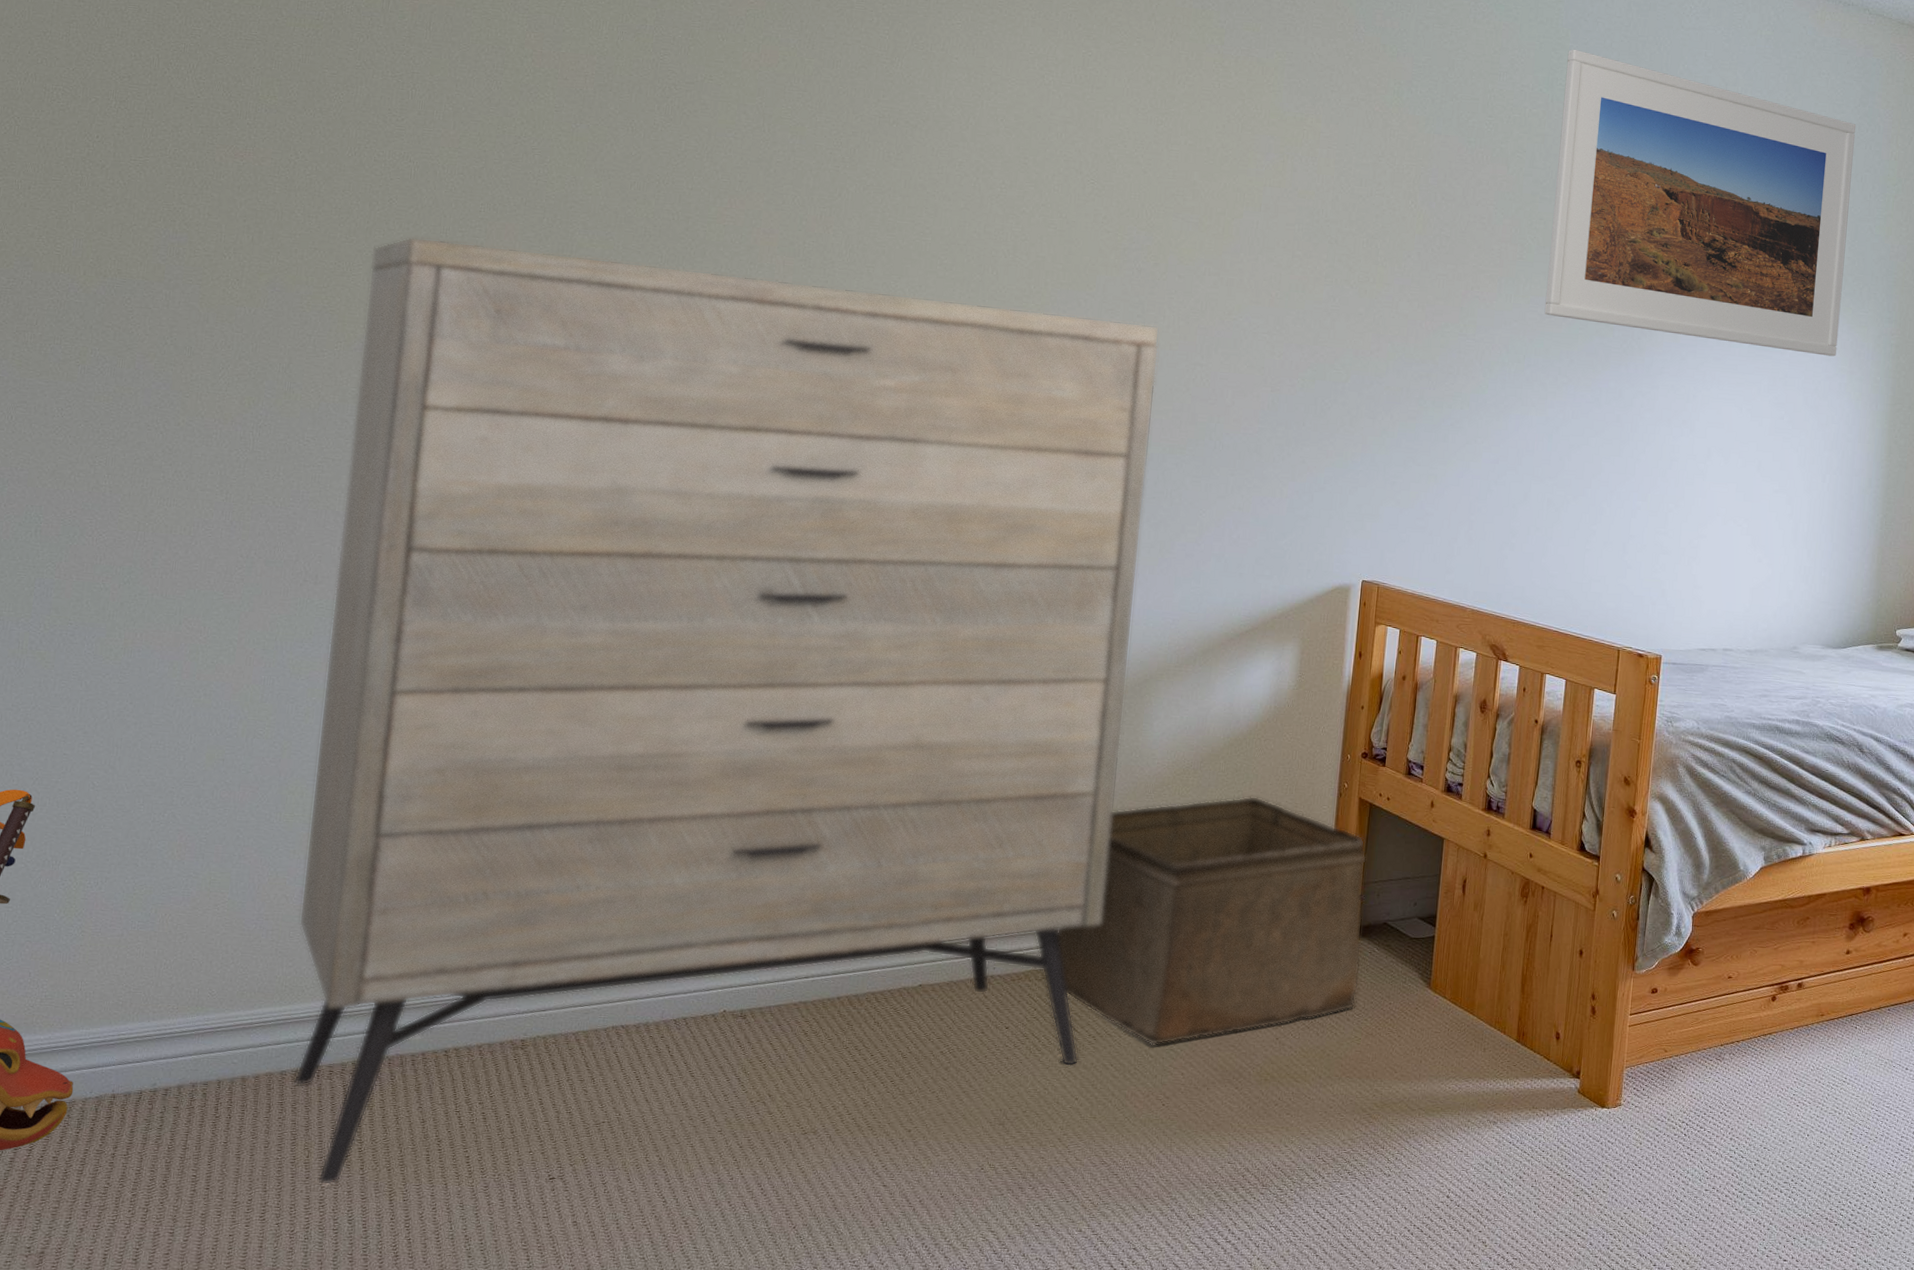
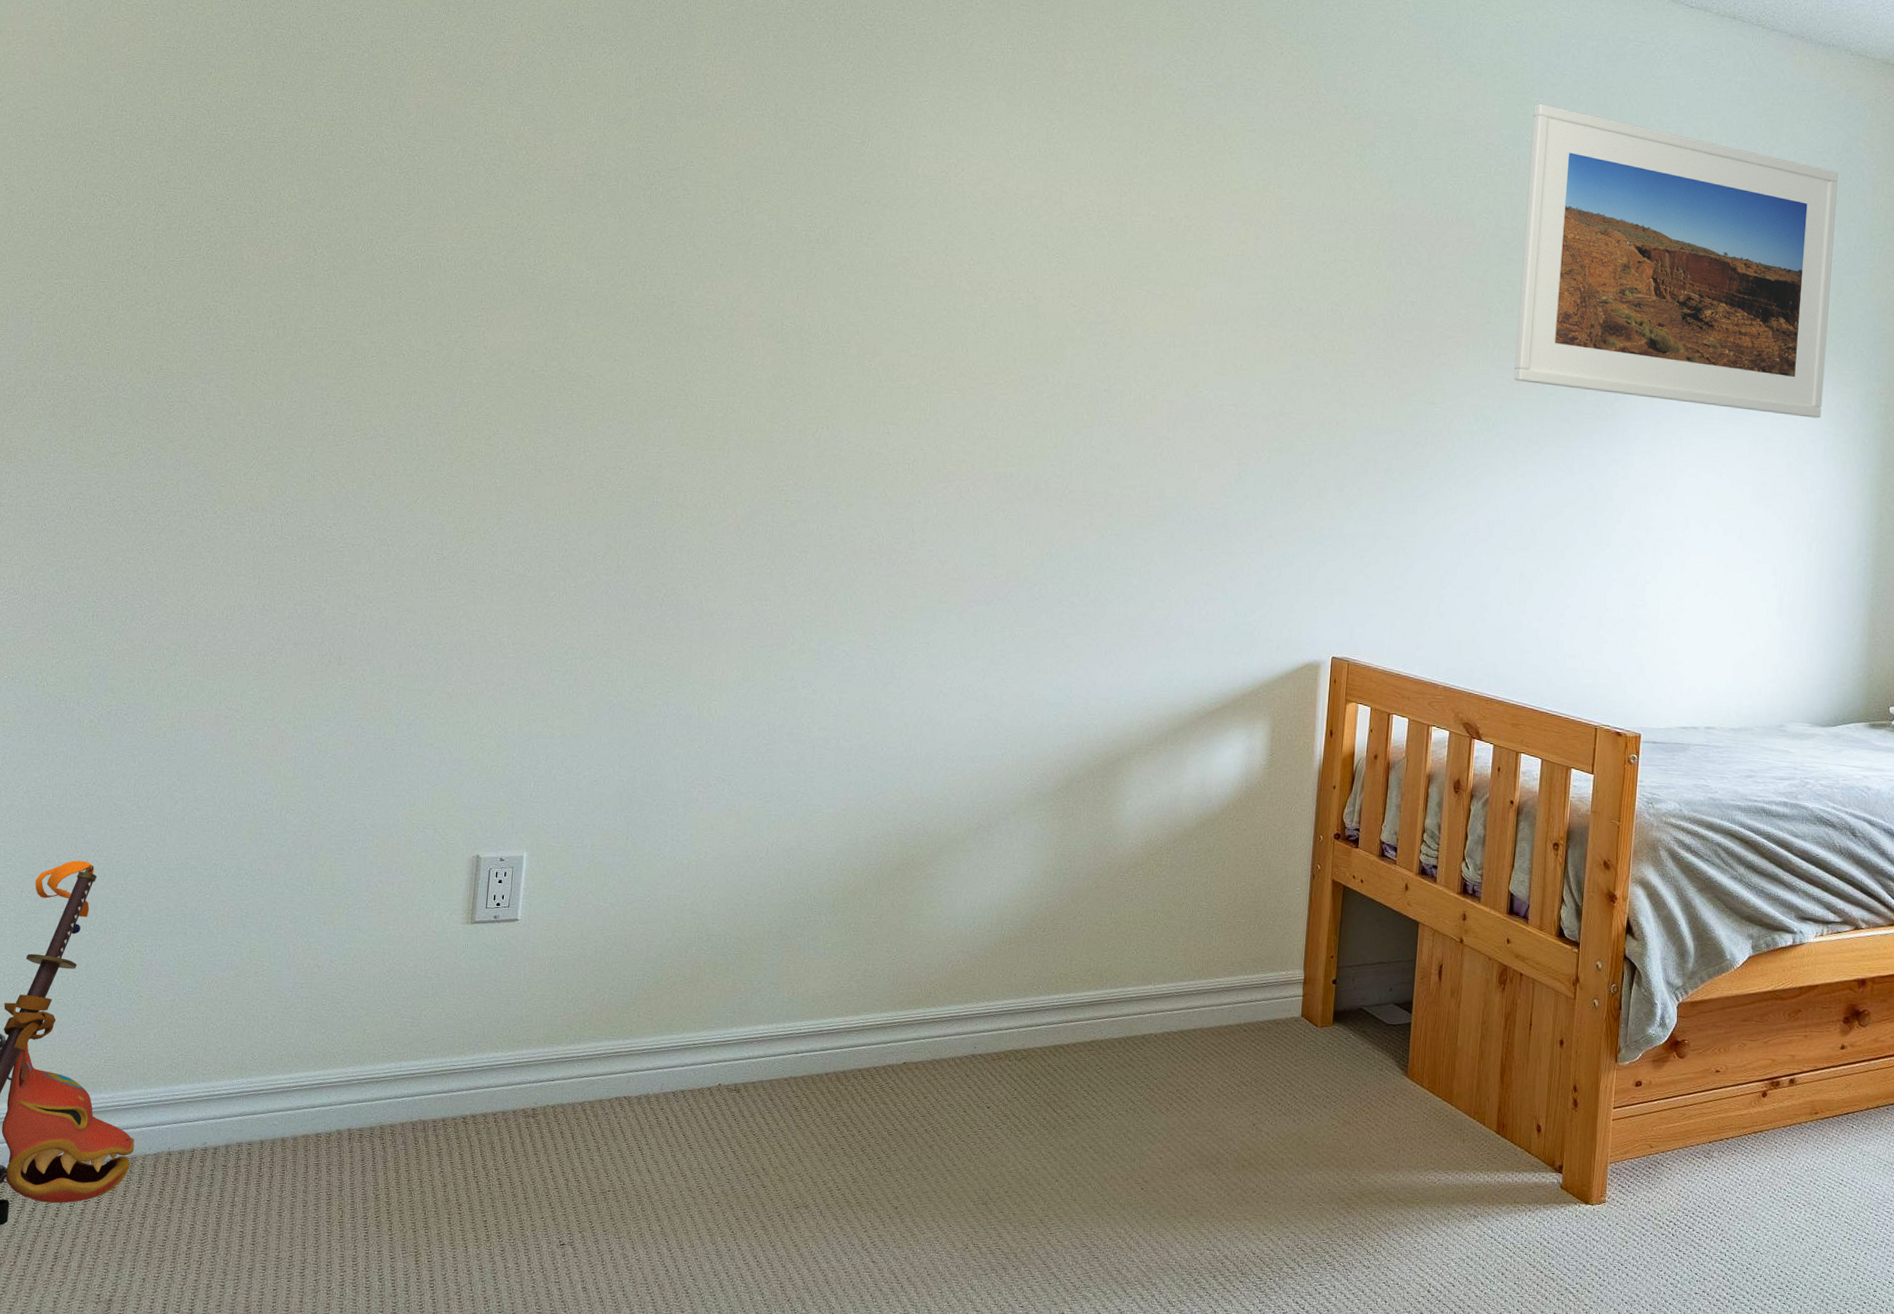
dresser: present [293,237,1160,1186] -> none [327,328,1127,1245]
storage bin: present [1057,795,1367,1046] -> none [1036,876,1342,1129]

